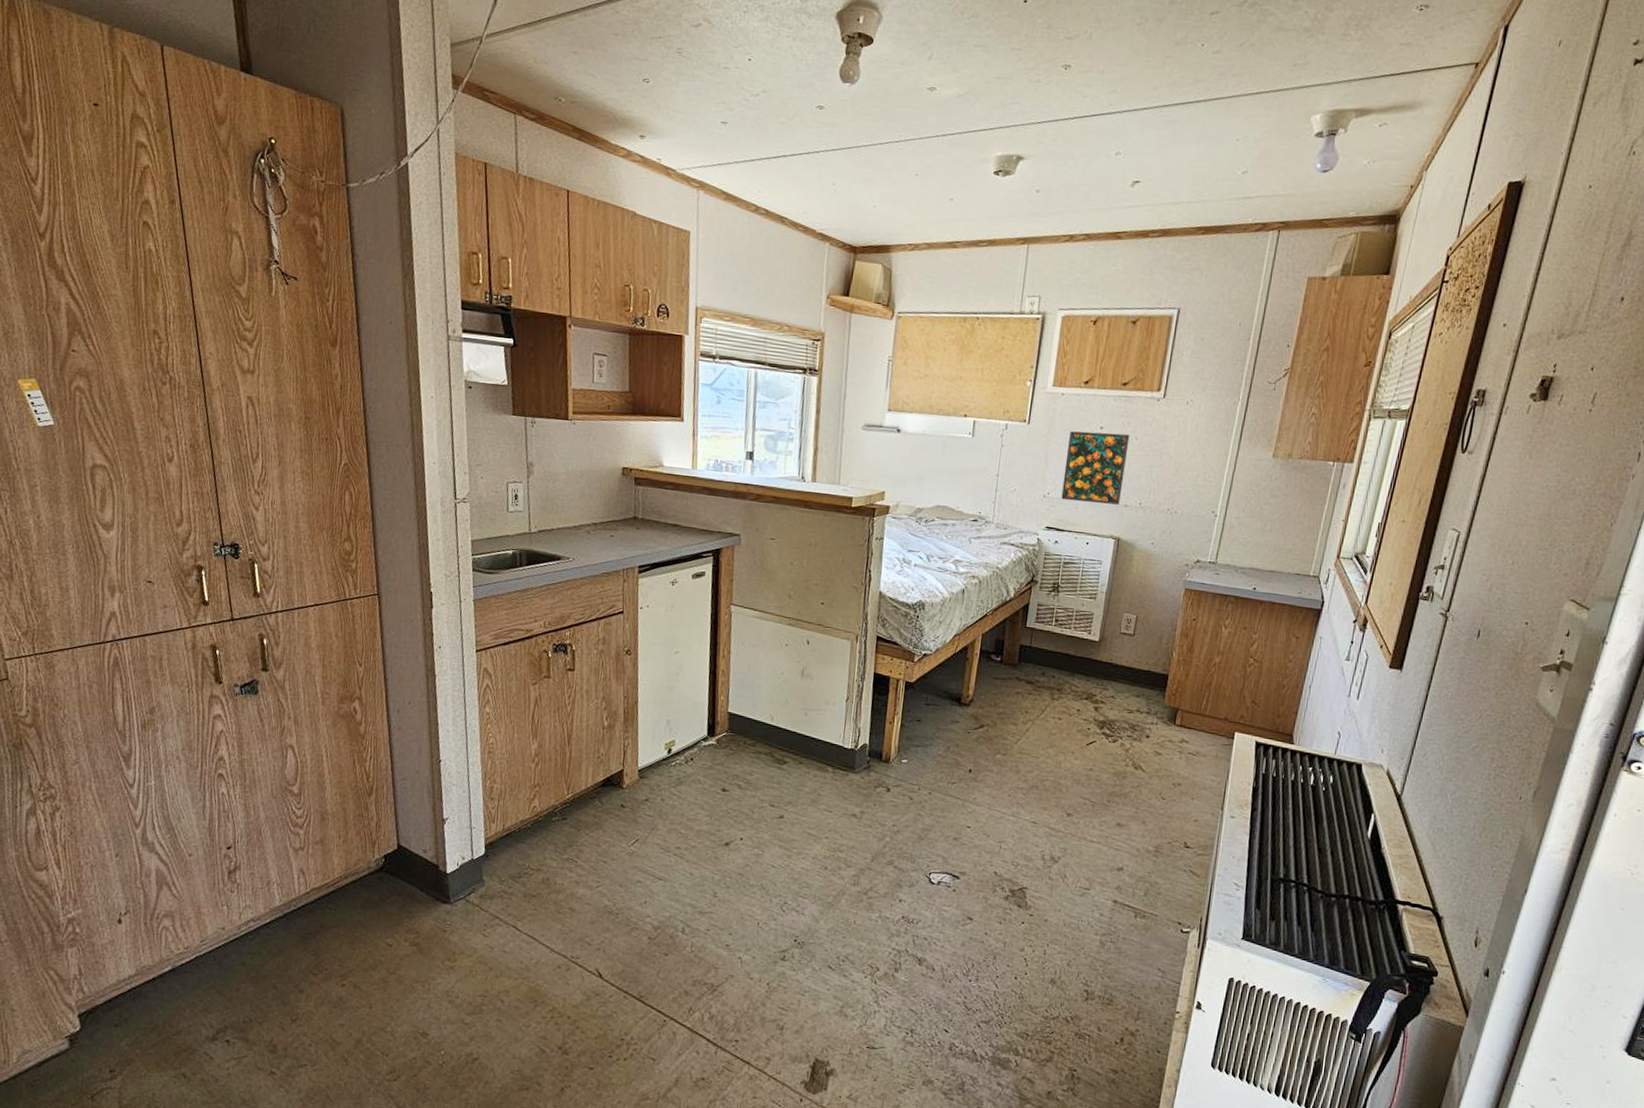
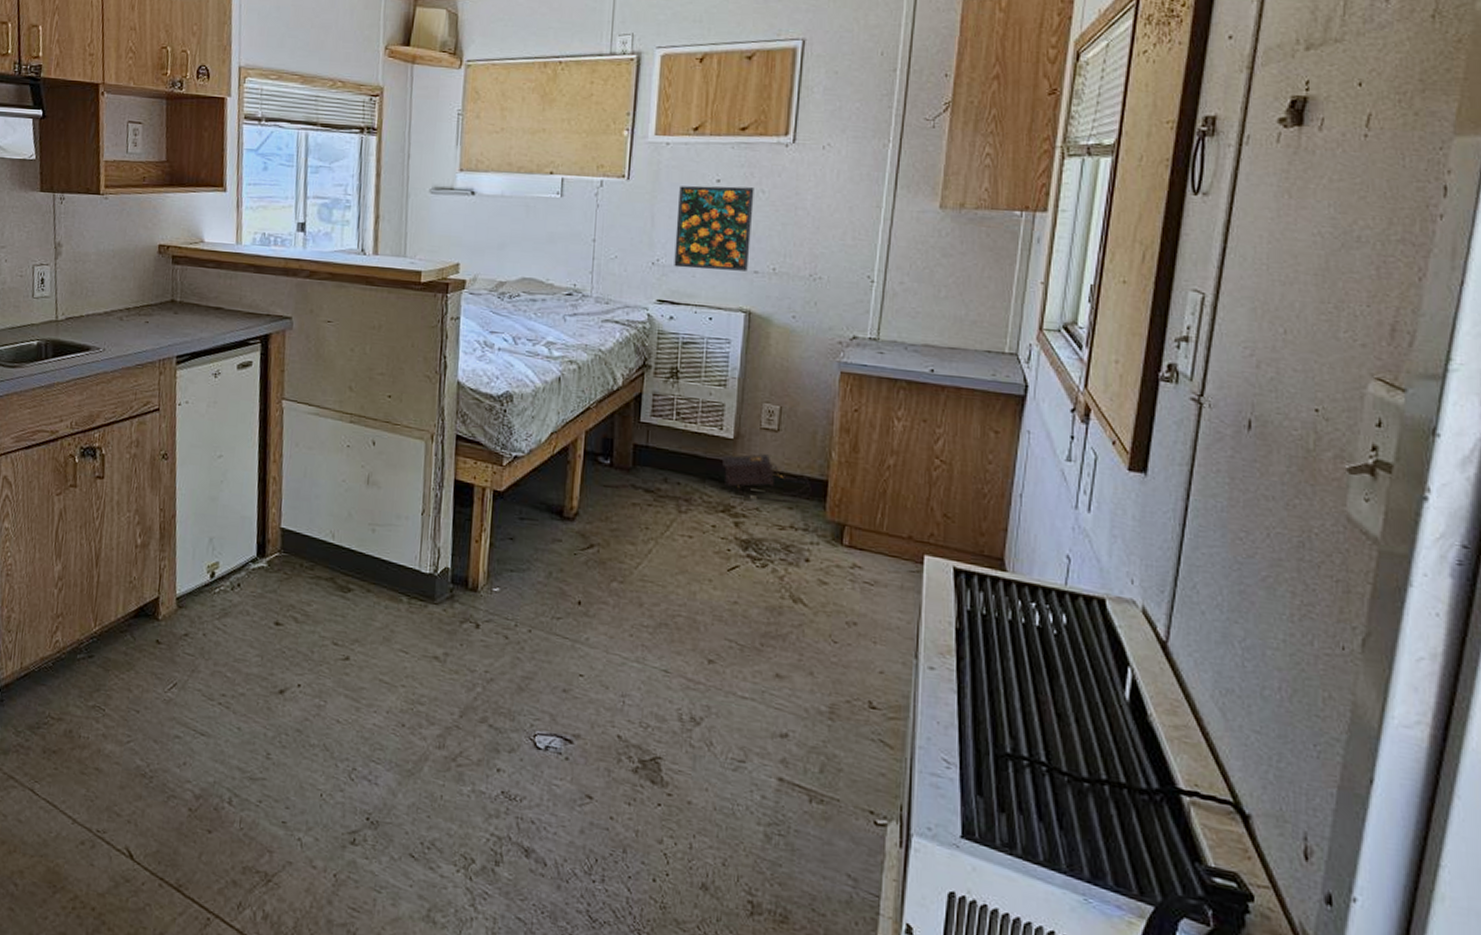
satchel: none [1088,653,1156,692] -> present [721,454,812,502]

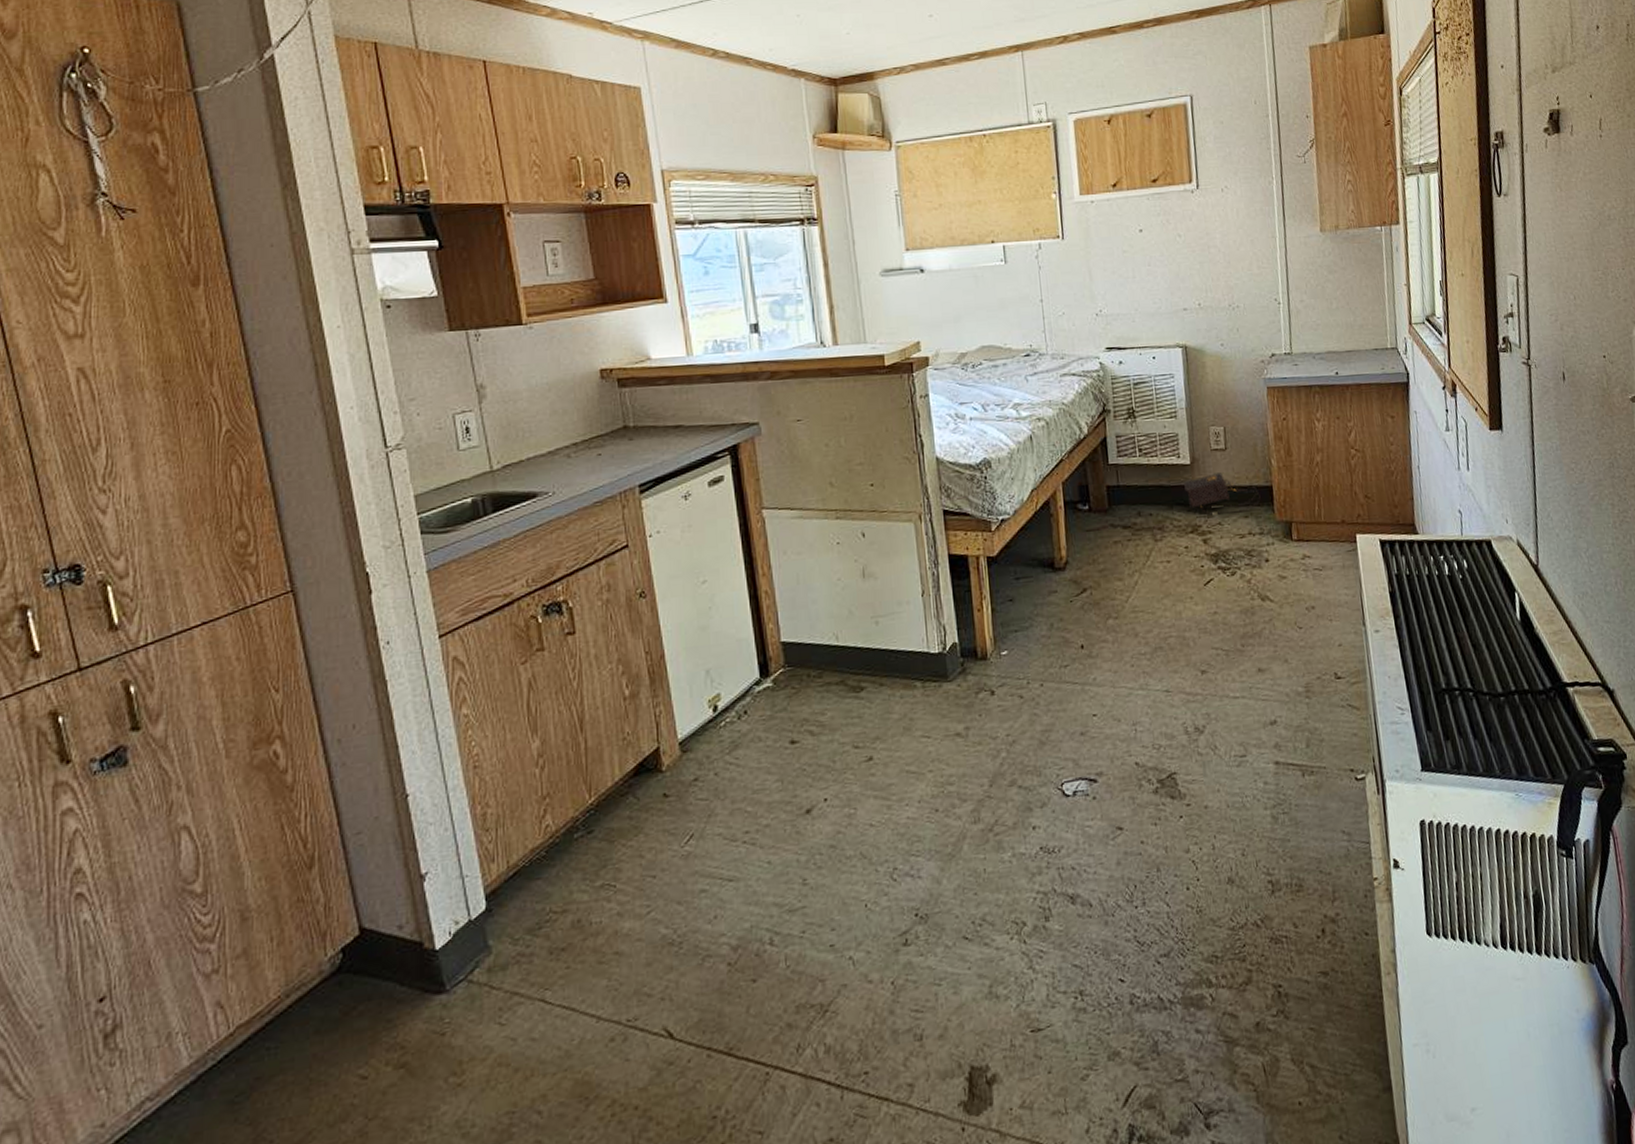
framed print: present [674,185,754,271] -> none [1109,233,1178,315]

